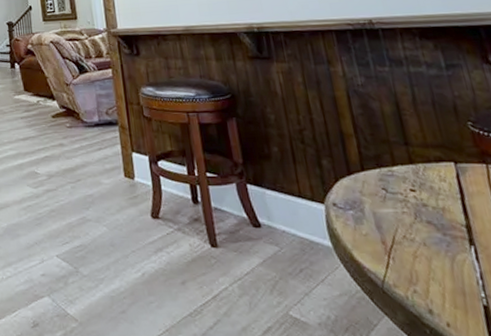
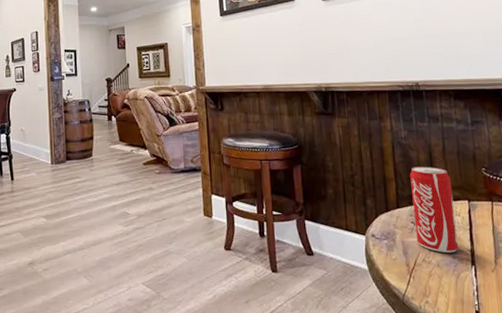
beverage can: none [373,119,449,228] -> present [410,166,459,253]

